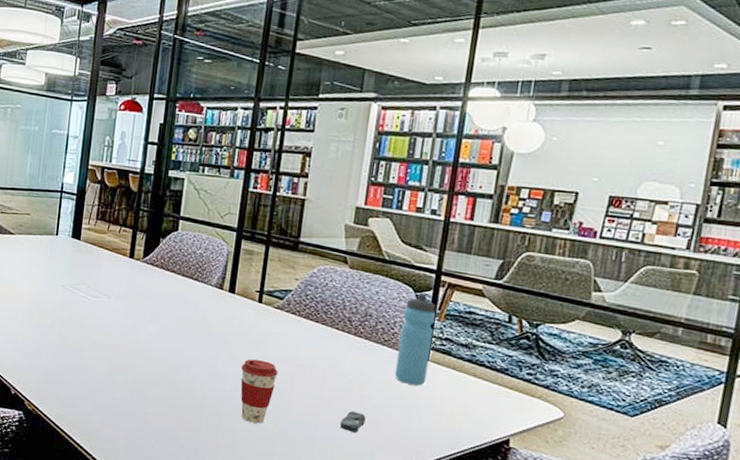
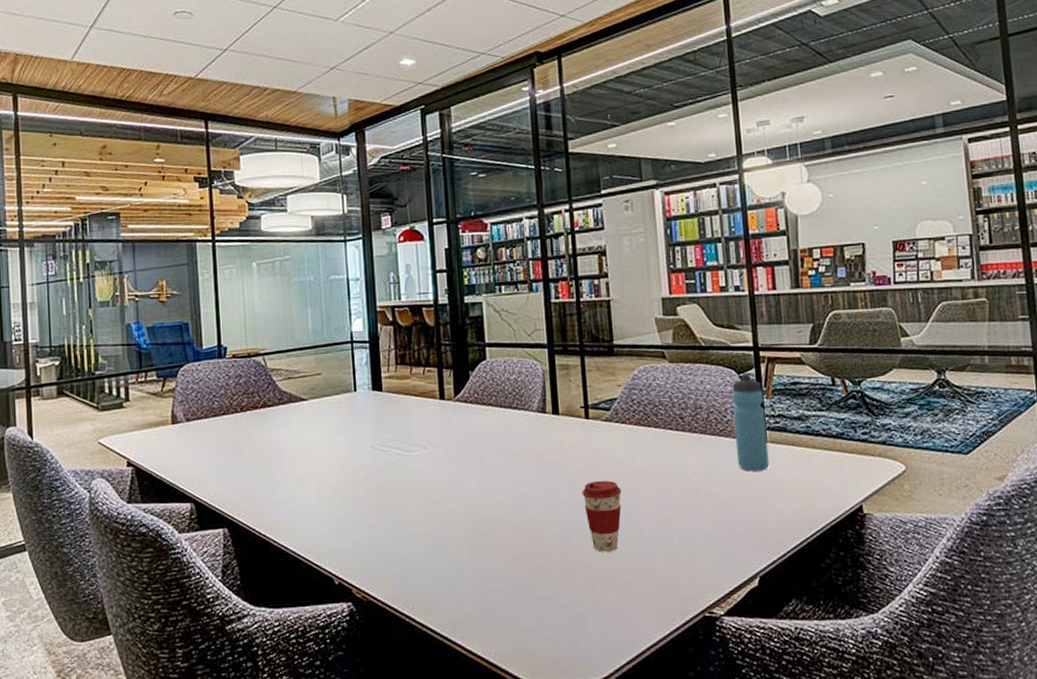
computer mouse: present [340,411,366,433] -> none [696,513,720,537]

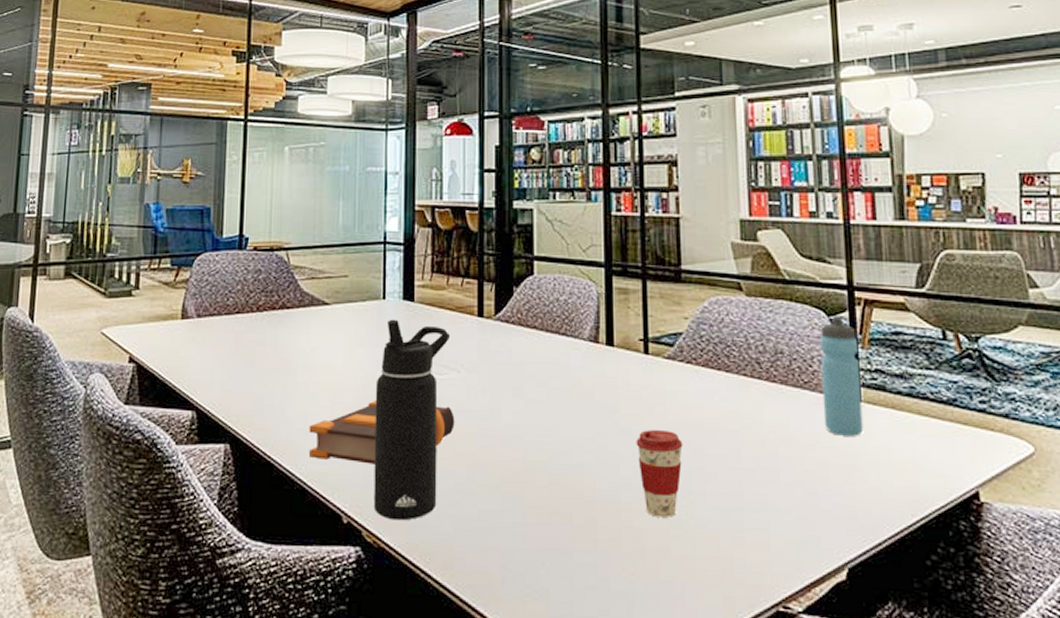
bible: none [297,478,426,533] -> present [309,401,455,464]
water bottle: none [354,408,417,578] -> present [373,319,451,521]

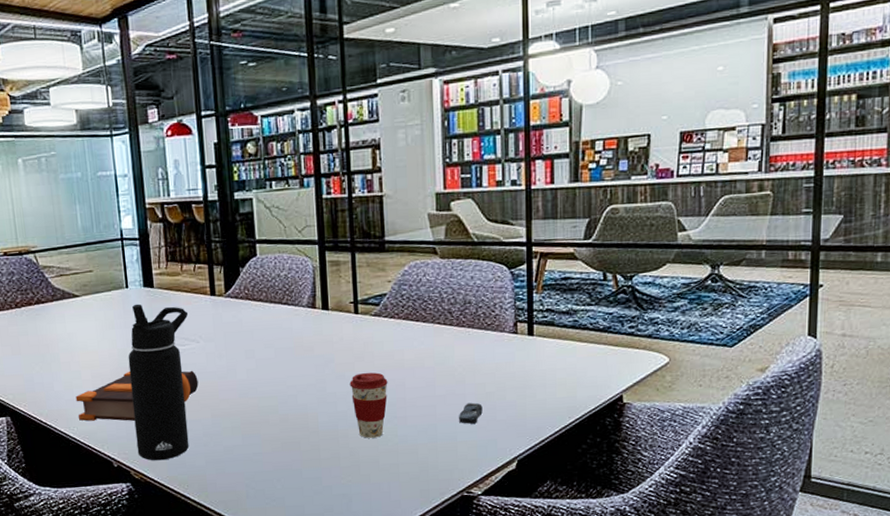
computer mouse: none [771,482,801,511] -> present [459,402,483,424]
water bottle: present [819,317,864,436] -> none [501,269,535,364]

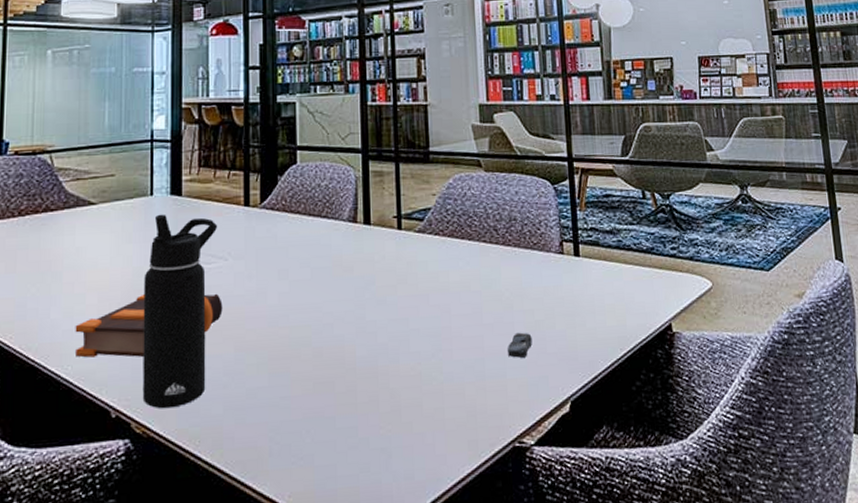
coffee cup: present [349,372,388,438] -> none [391,297,432,376]

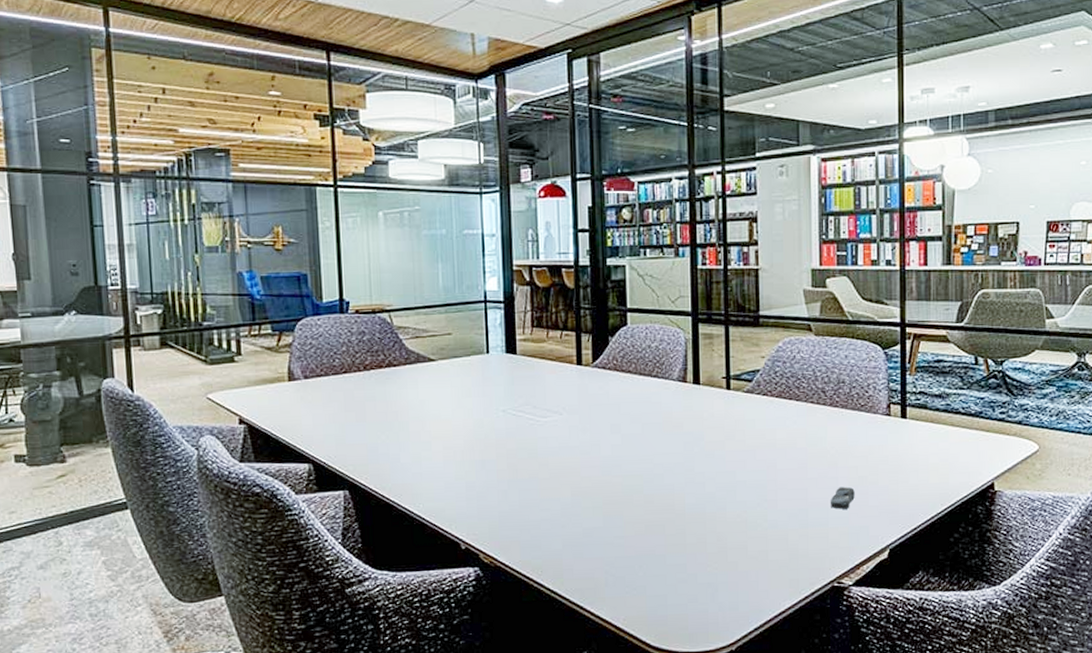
bible: present [75,293,223,358] -> none [423,444,559,498]
water bottle: present [142,214,218,409] -> none [484,371,552,543]

